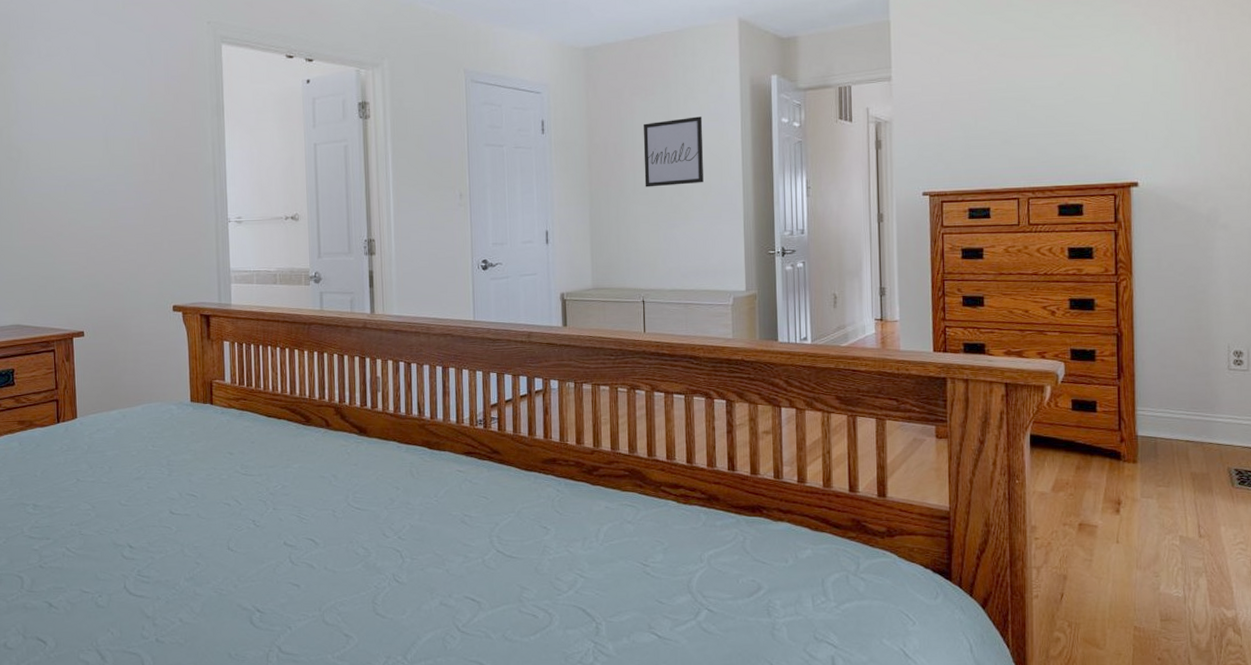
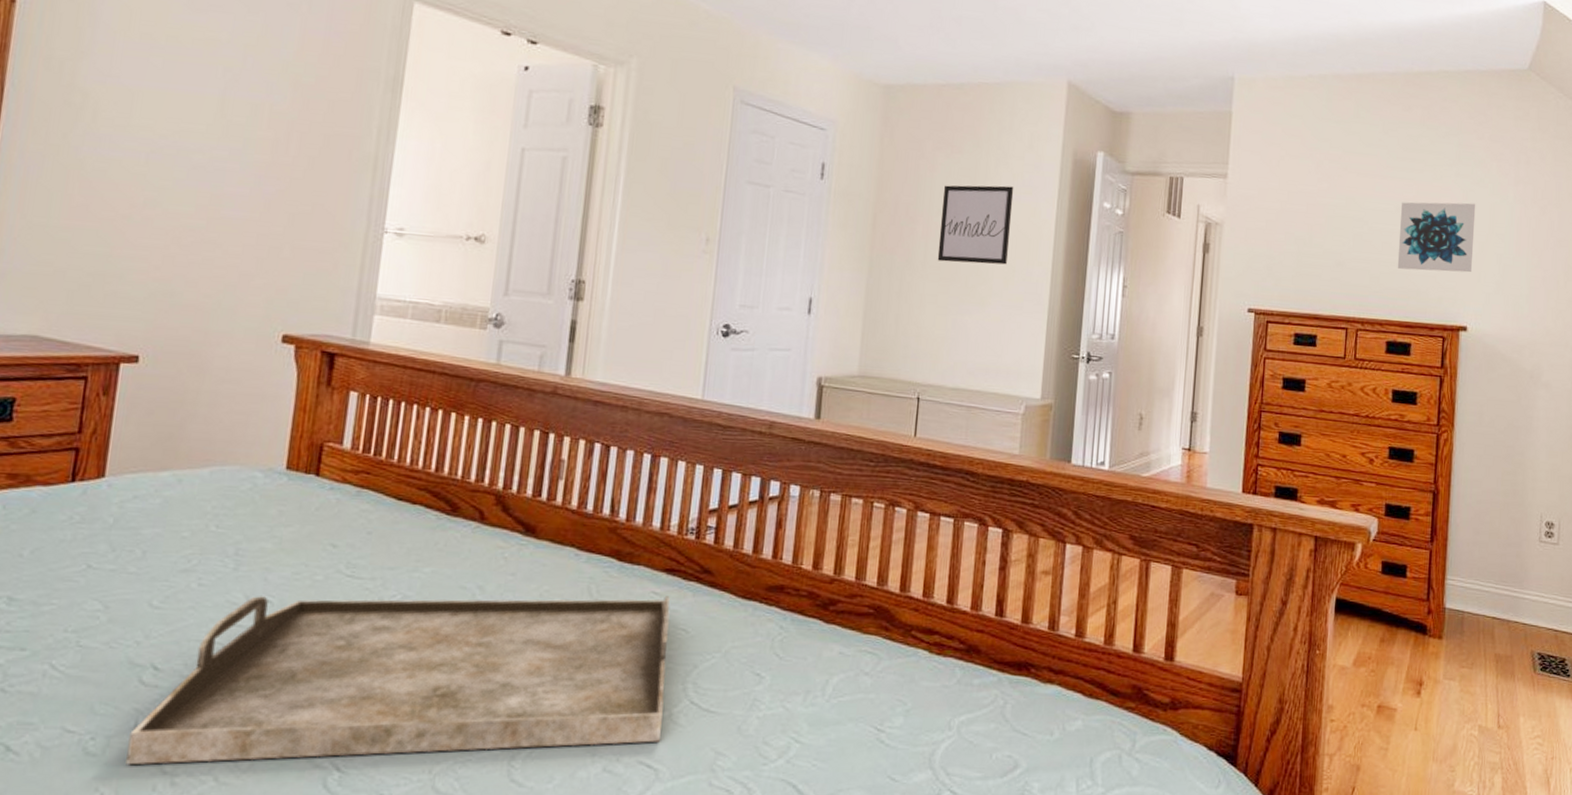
serving tray: none [122,473,478,613] -> present [126,596,670,765]
wall art: none [1061,67,1139,138] -> present [1397,202,1476,273]

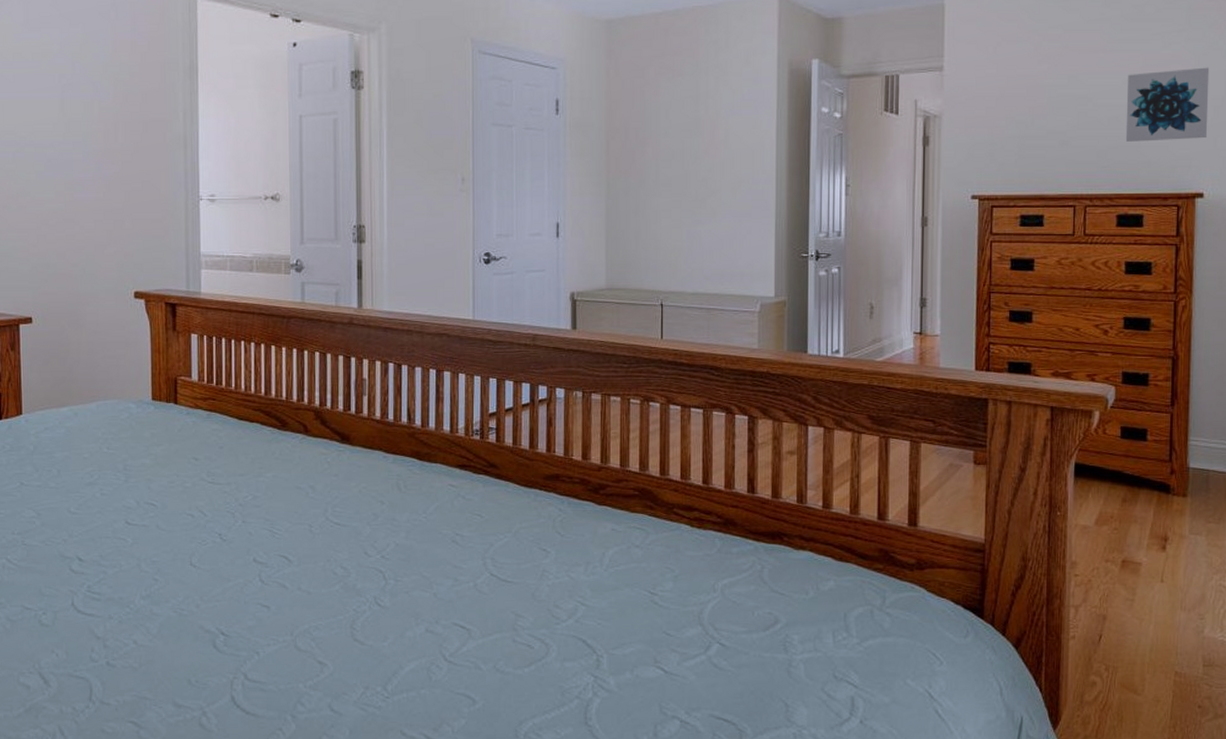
serving tray: present [126,596,670,765] -> none [69,488,469,633]
wall art: present [937,185,1014,265] -> none [668,102,735,179]

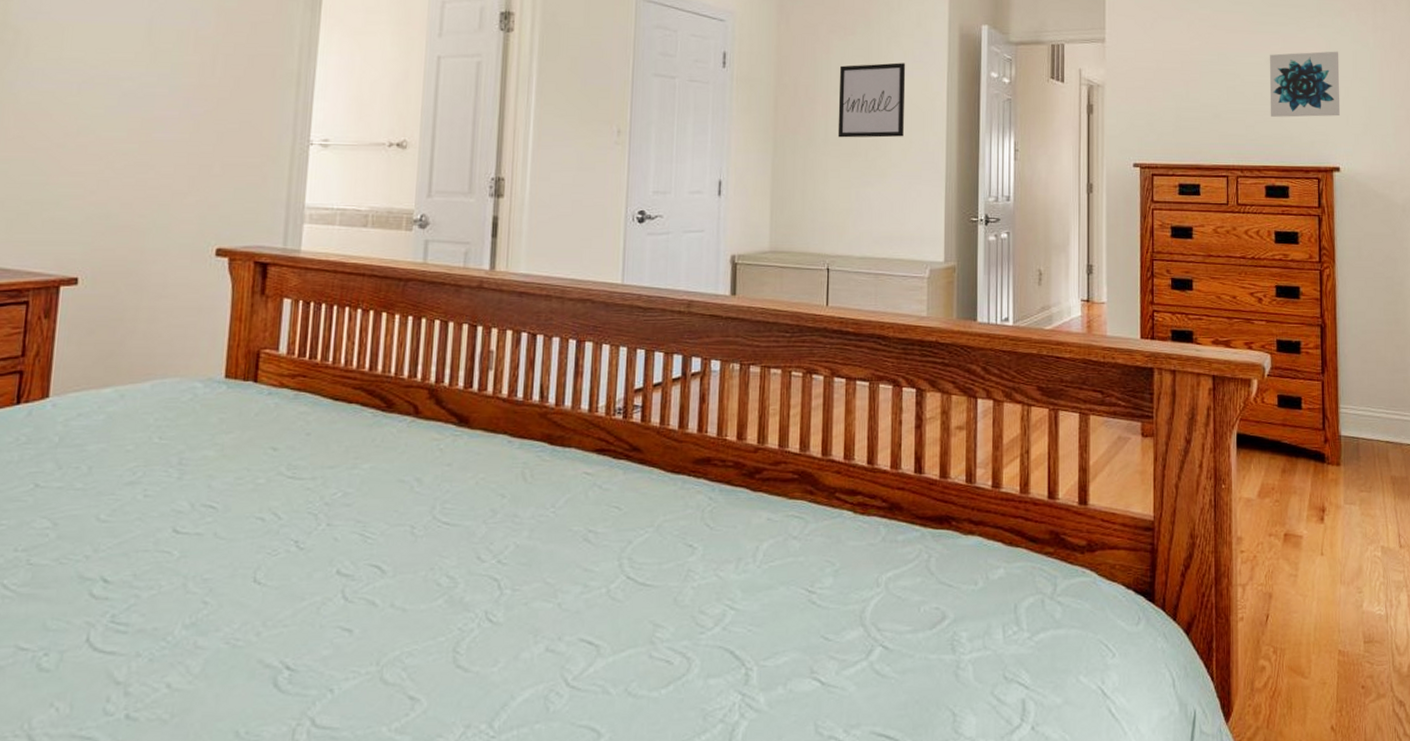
wall art: none [668,102,735,179] -> present [837,62,906,138]

